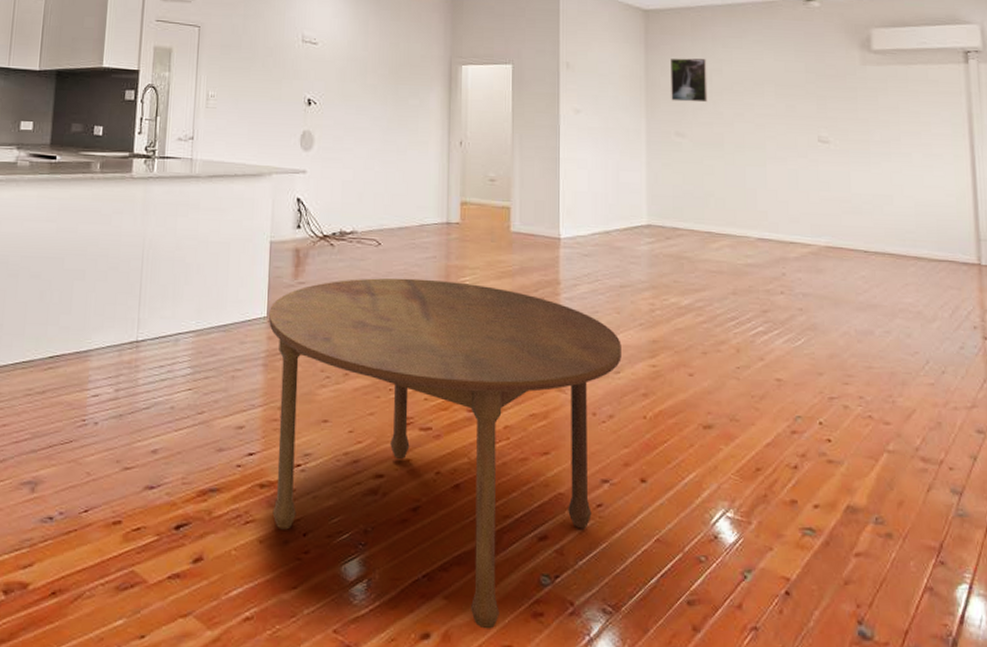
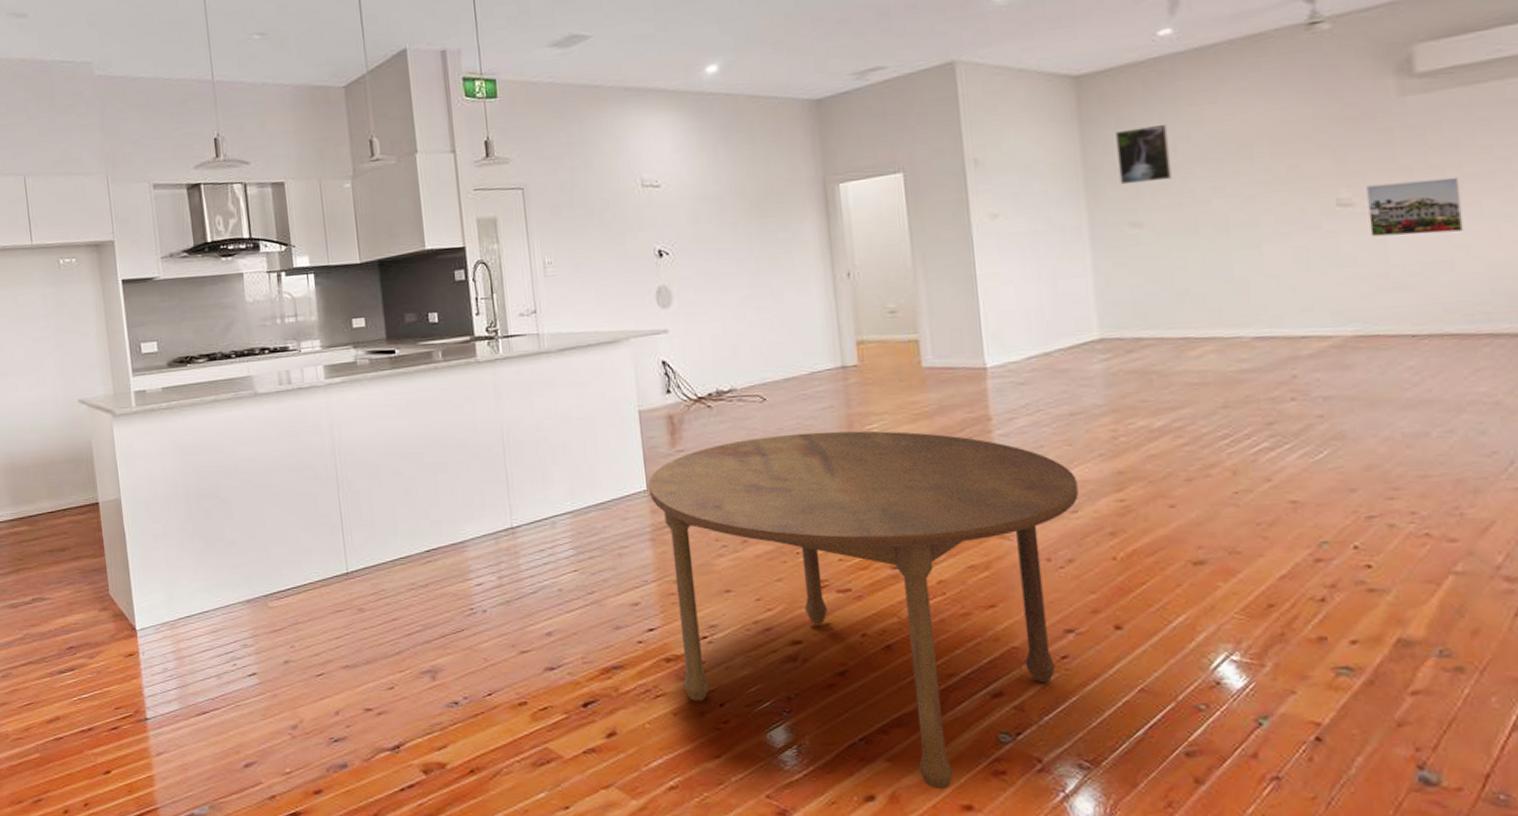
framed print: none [838,129,900,174] -> present [1366,177,1464,237]

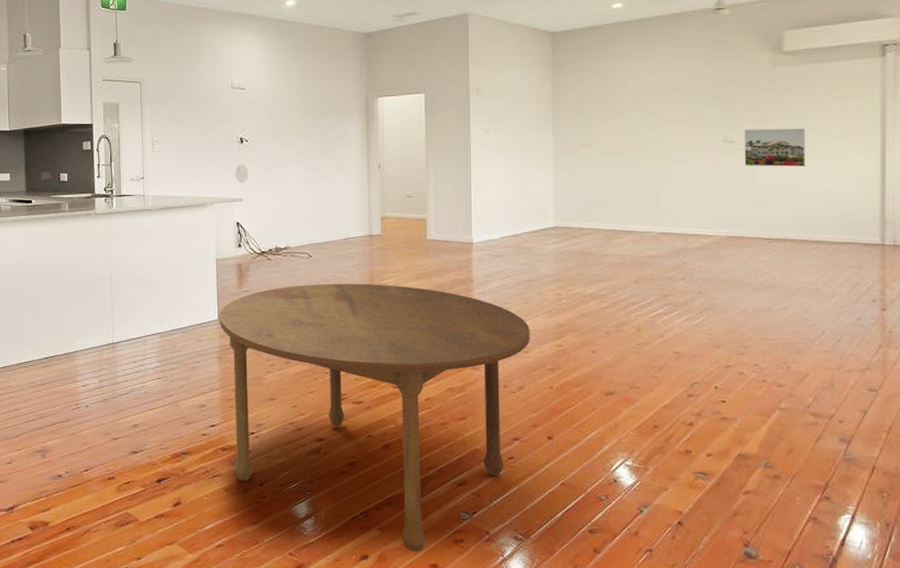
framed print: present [1116,123,1172,185] -> none [577,73,613,115]

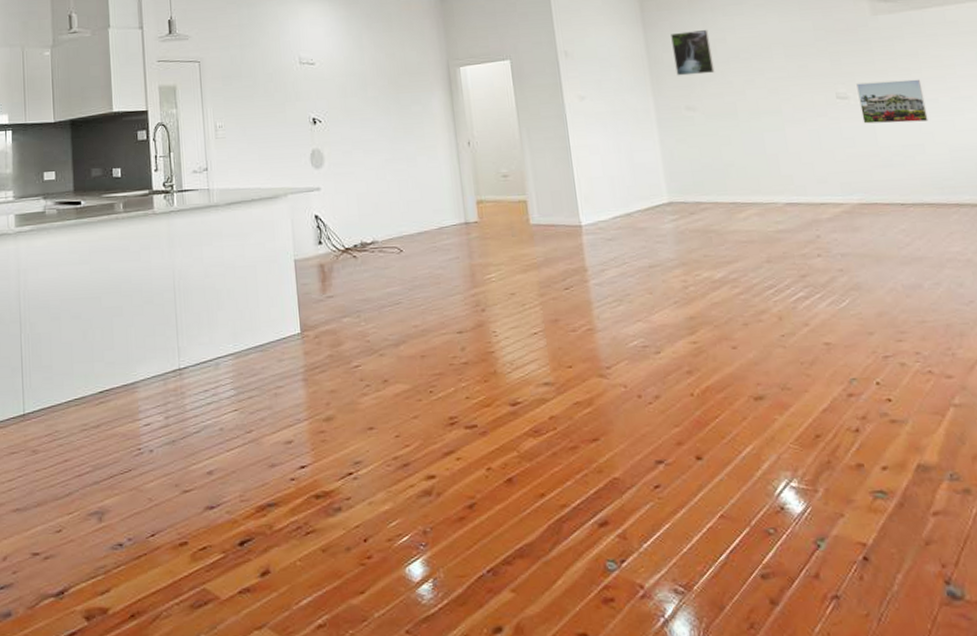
dining table: present [220,283,530,552] -> none [302,279,660,619]
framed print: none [577,73,613,115] -> present [671,29,715,76]

